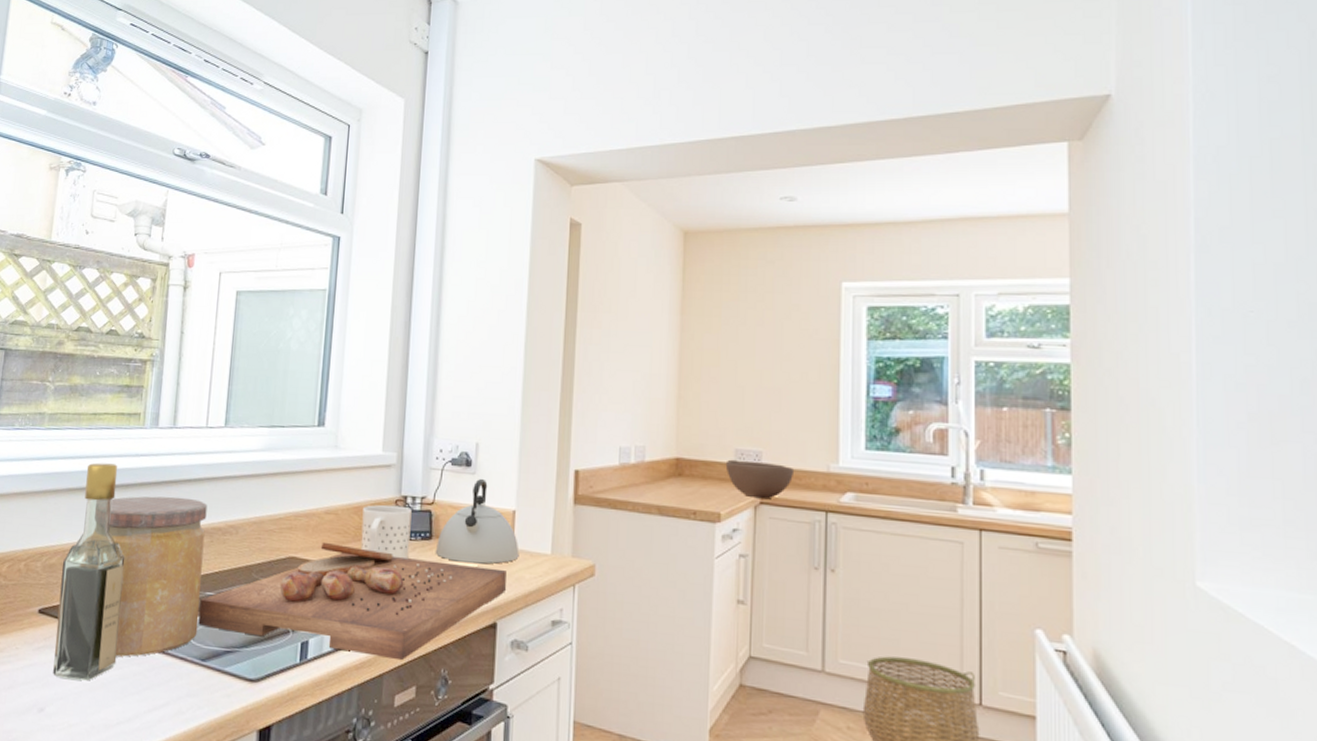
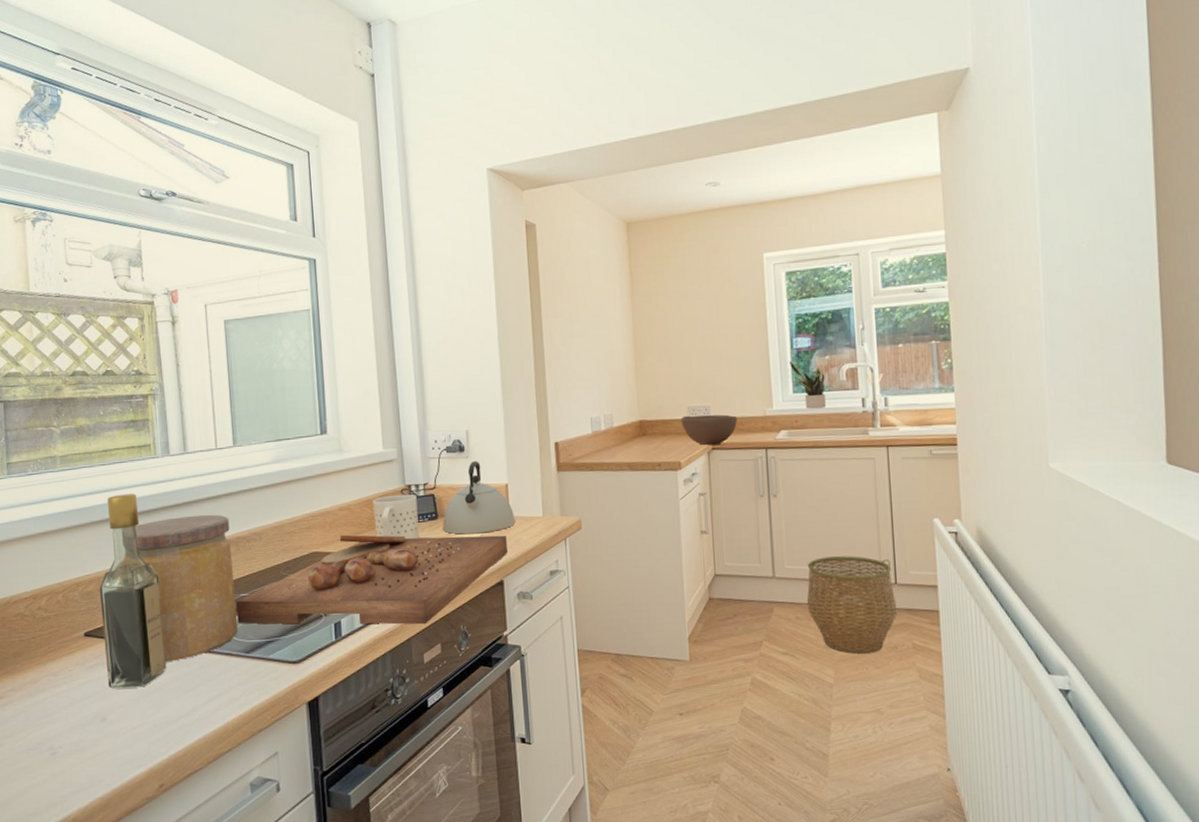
potted plant: none [863,411,907,472] -> present [788,361,827,409]

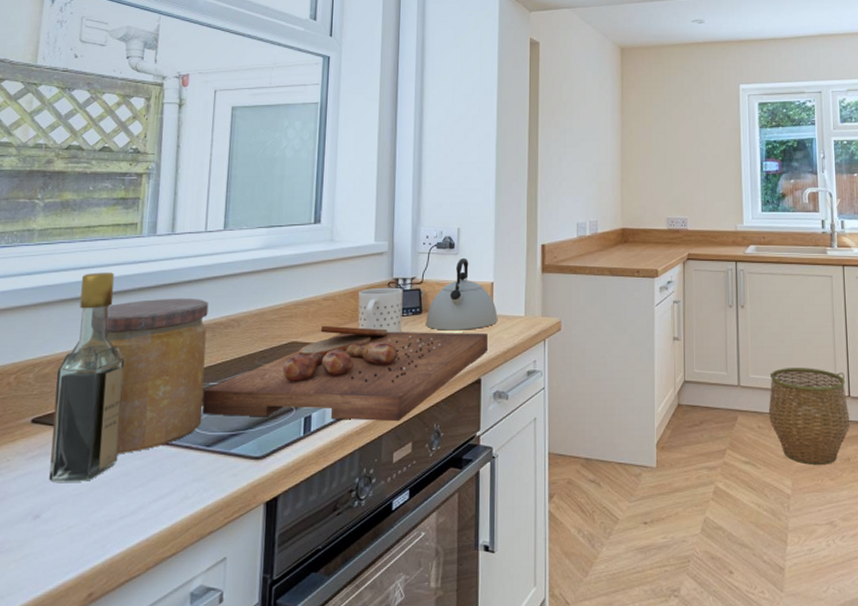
bowl: present [680,414,738,445] -> none [660,226,712,256]
potted plant: present [788,361,827,409] -> none [758,182,791,227]

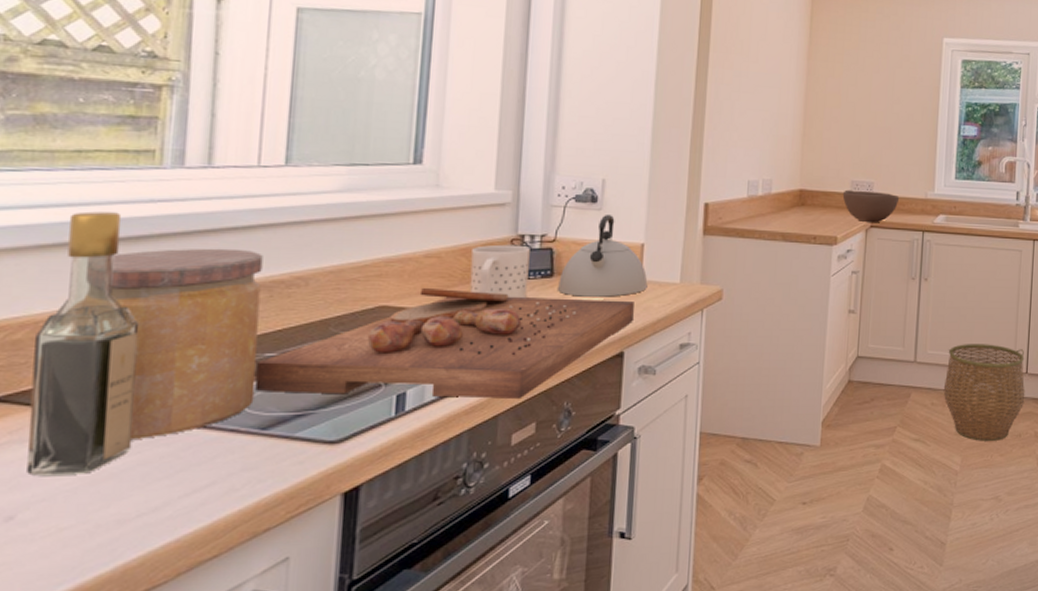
bowl: none [660,226,712,256] -> present [842,189,900,223]

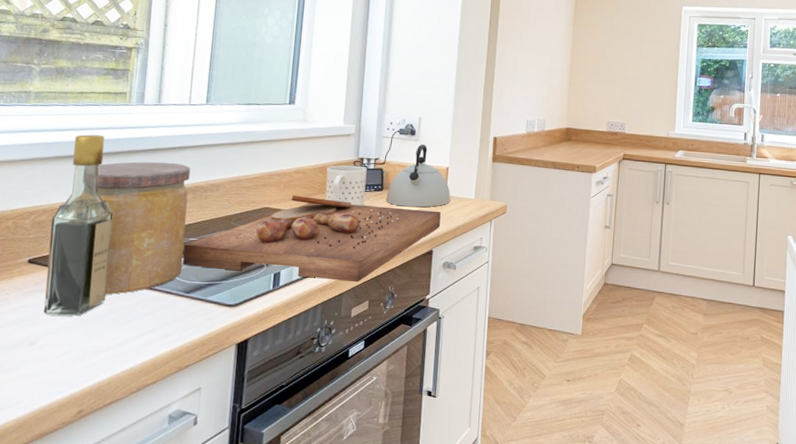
bowl: present [842,189,900,223] -> none [600,128,647,156]
basket: present [943,344,1025,441] -> none [682,258,753,342]

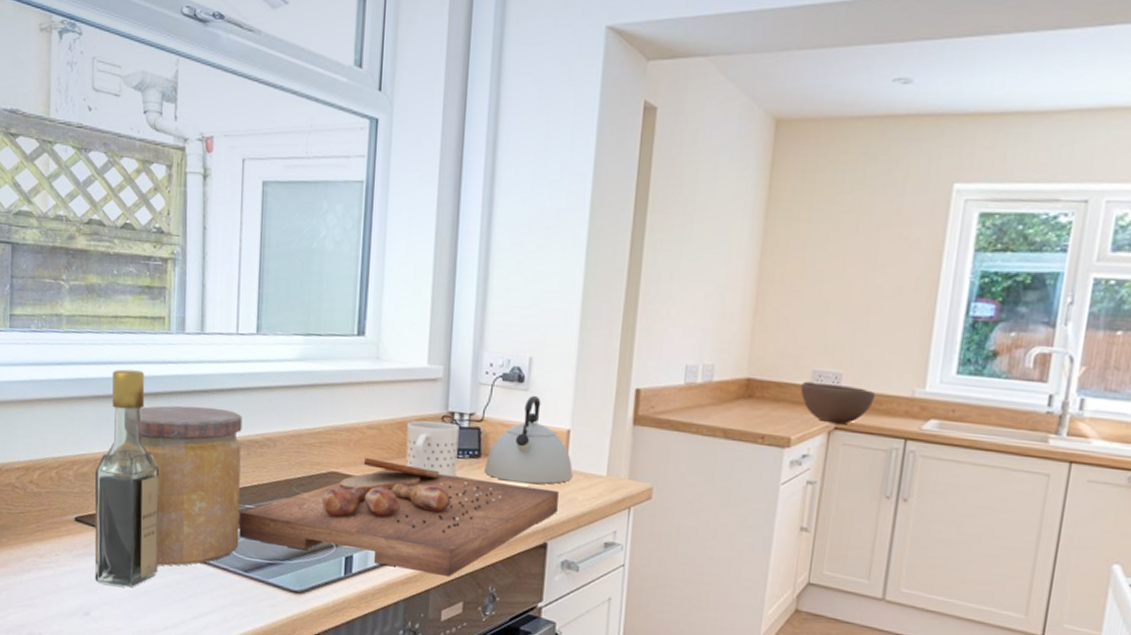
bowl: none [600,128,647,156] -> present [800,381,876,425]

